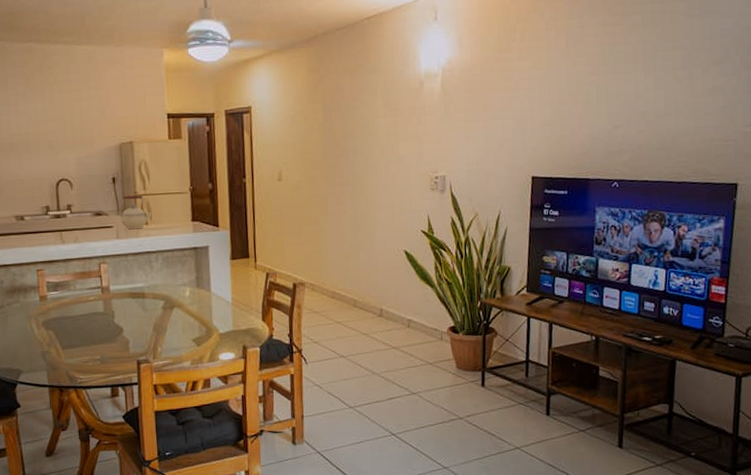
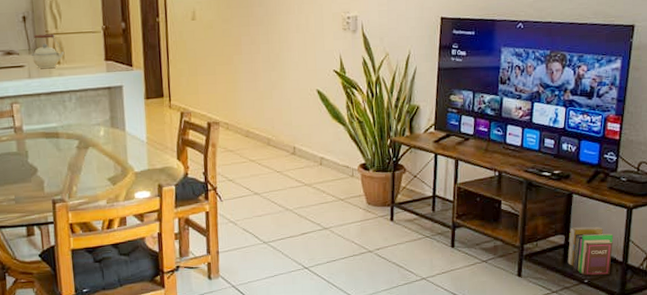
books: none [672,395,722,449] -> present [567,226,613,277]

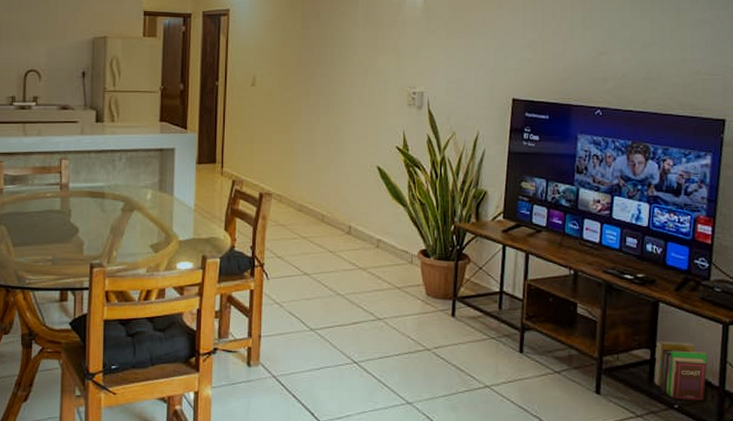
kettle: present [29,33,65,69] -> none [85,91,120,126]

